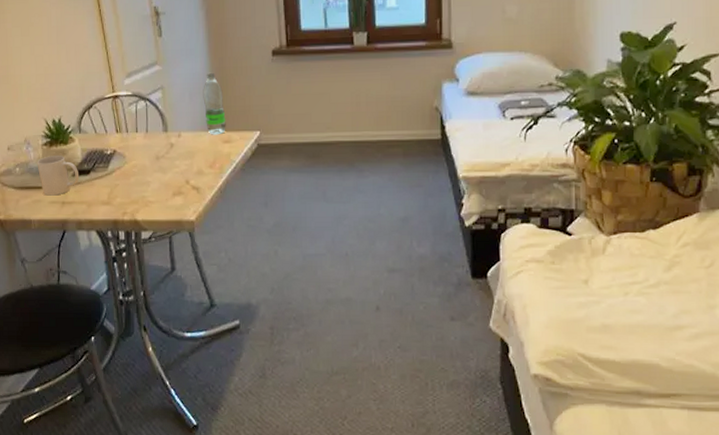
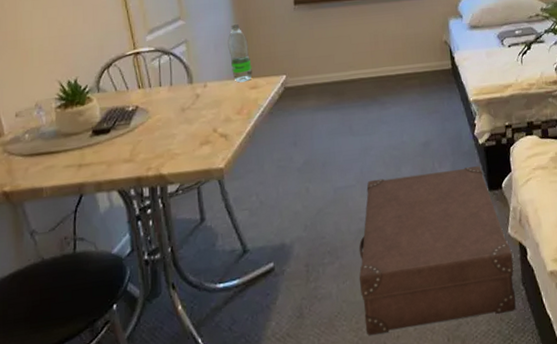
mug: present [37,156,80,196] -> none [49,117,98,160]
suitcase: none [324,250,492,409] -> present [358,166,516,335]

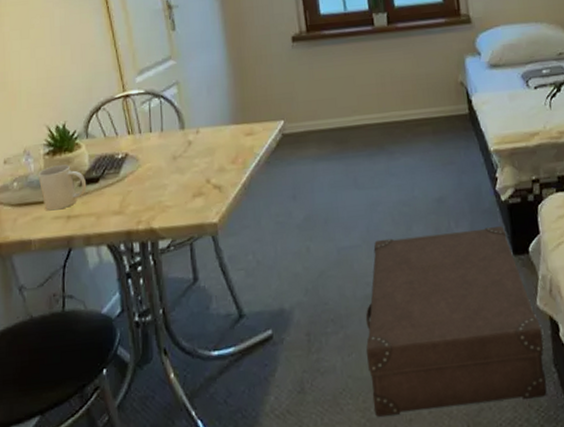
mug: none [49,117,98,160] -> present [38,164,87,211]
bottle: present [227,24,253,83] -> none [221,64,248,129]

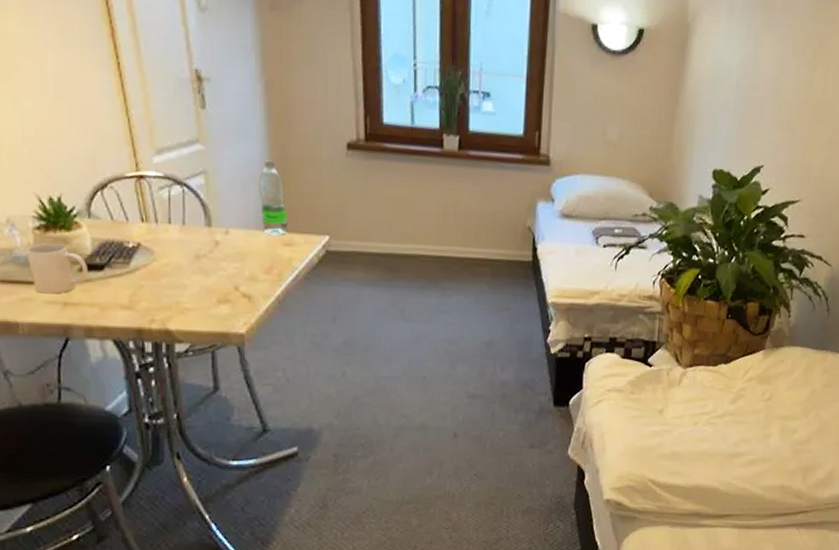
bottle: none [221,64,248,129] -> present [259,161,287,236]
suitcase: present [365,226,547,417] -> none [395,374,569,536]

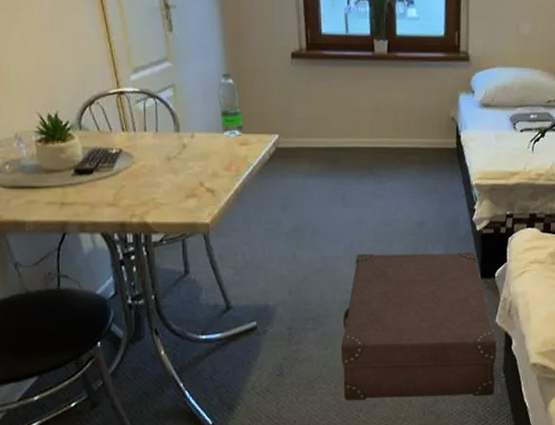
mug: present [25,243,89,294] -> none [30,153,81,196]
suitcase: none [395,374,569,536] -> present [341,252,497,400]

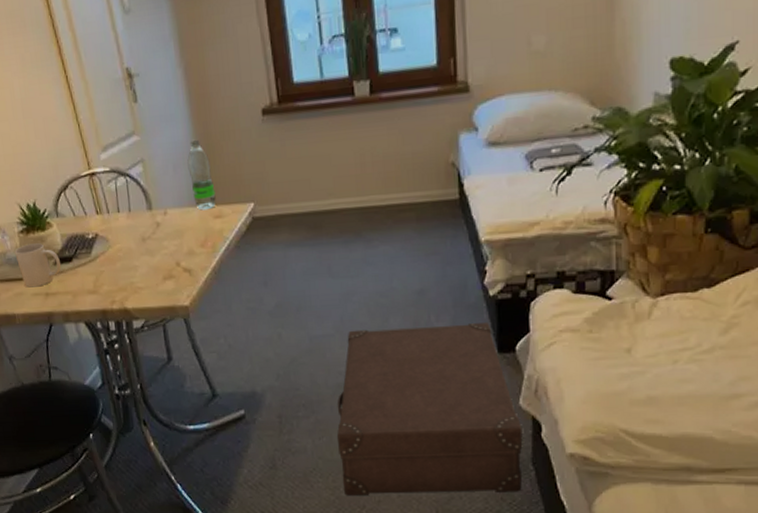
mug: none [30,153,81,196] -> present [14,243,62,288]

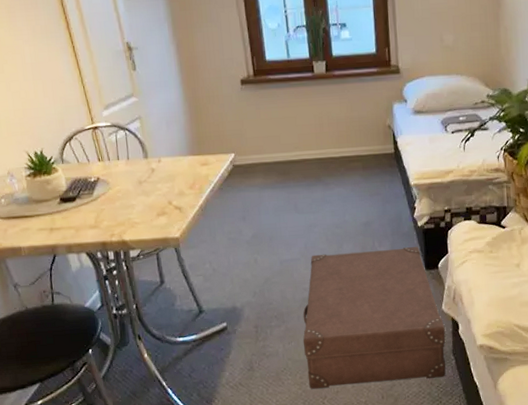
mug: present [14,243,62,288] -> none [22,185,66,224]
bottle: present [187,140,217,211] -> none [178,103,203,159]

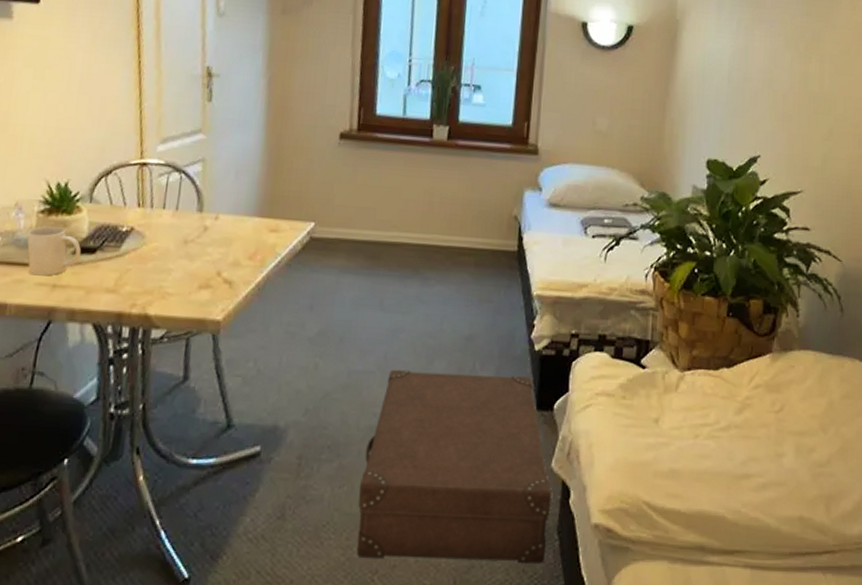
mug: none [22,185,66,224] -> present [26,226,82,276]

